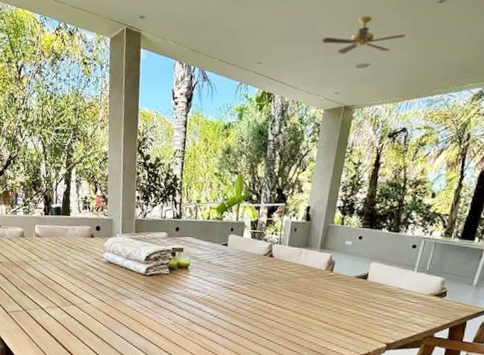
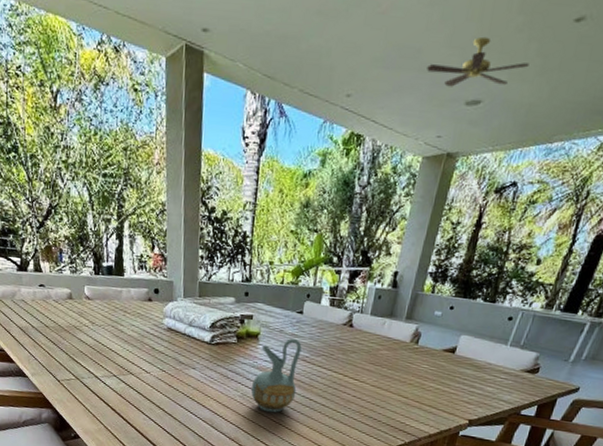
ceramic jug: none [182,268,228,340] -> present [251,338,302,413]

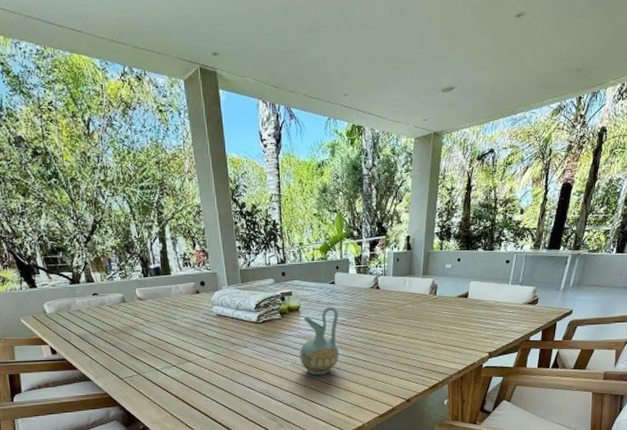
ceiling fan: present [427,36,529,87] -> none [406,36,487,79]

